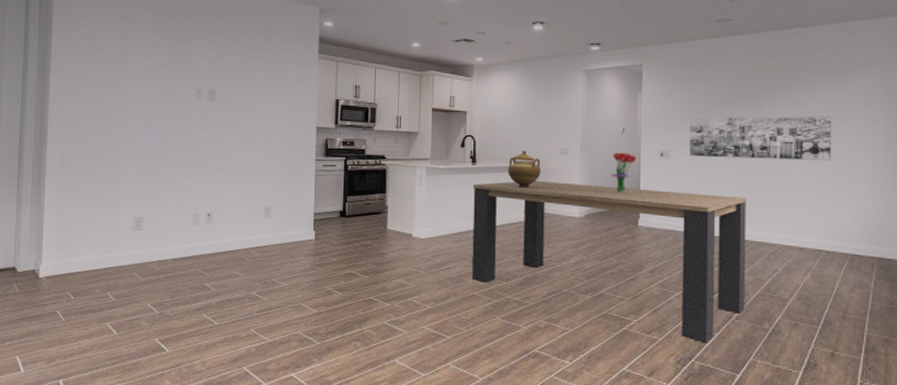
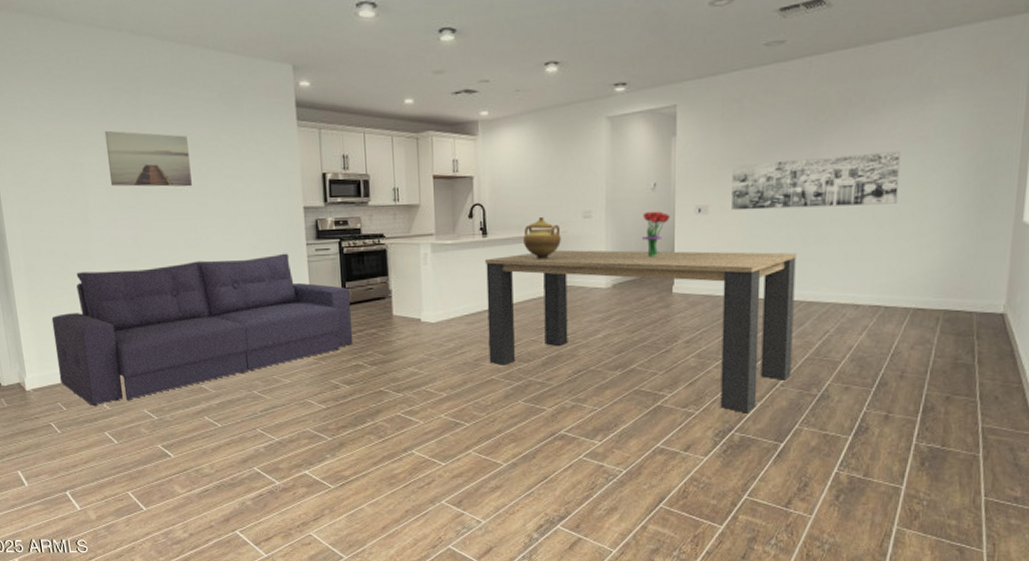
sofa: none [72,166,351,296] -> present [51,253,353,406]
wall art: none [149,50,222,103] -> present [104,130,192,187]

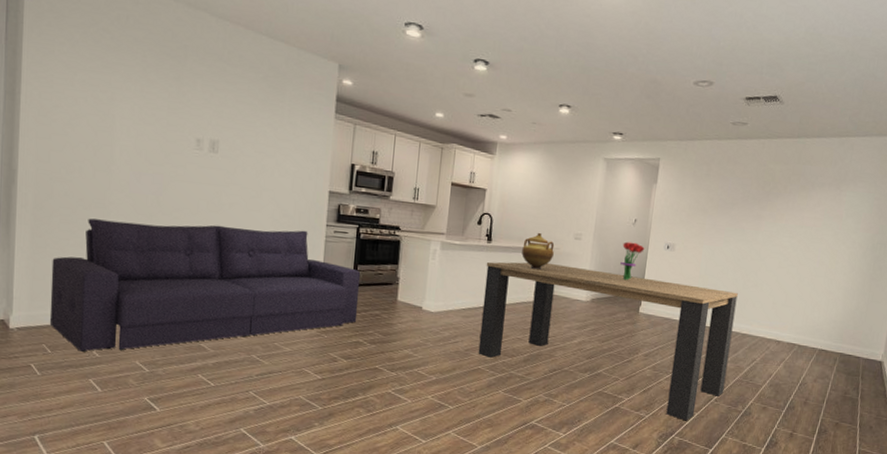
wall art: present [104,130,192,187] -> none [140,88,227,156]
wall art: present [731,151,901,211] -> none [693,214,822,265]

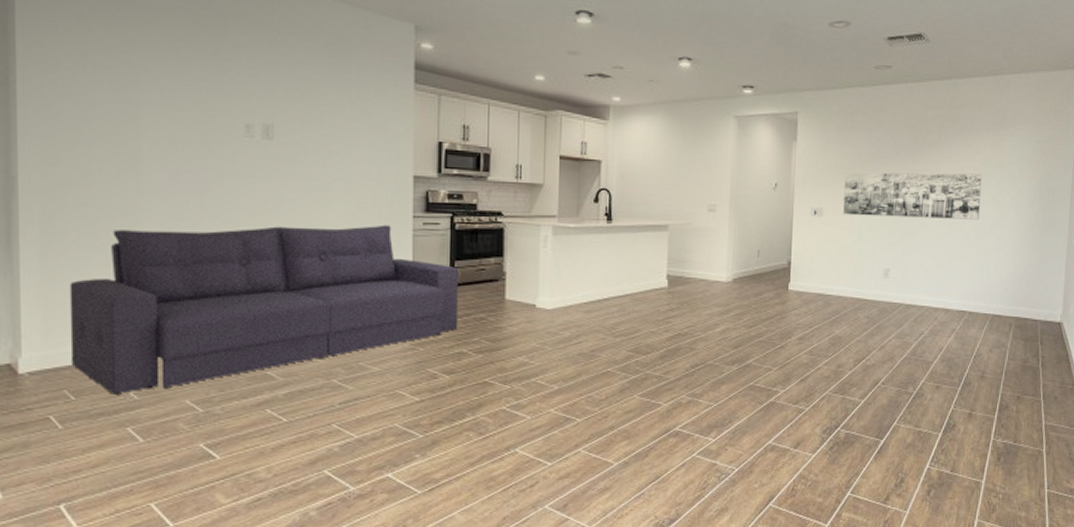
dining table: present [478,261,738,421] -> none [606,241,898,410]
ceramic pot: present [522,232,555,271] -> none [648,206,686,251]
bouquet: present [620,241,645,281] -> none [763,210,789,255]
wall art: none [693,214,822,265] -> present [843,172,982,220]

